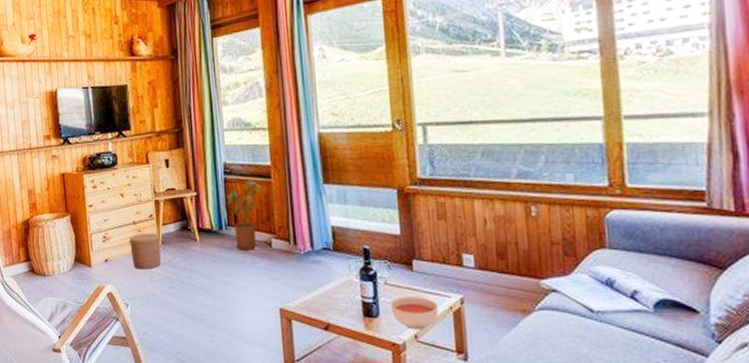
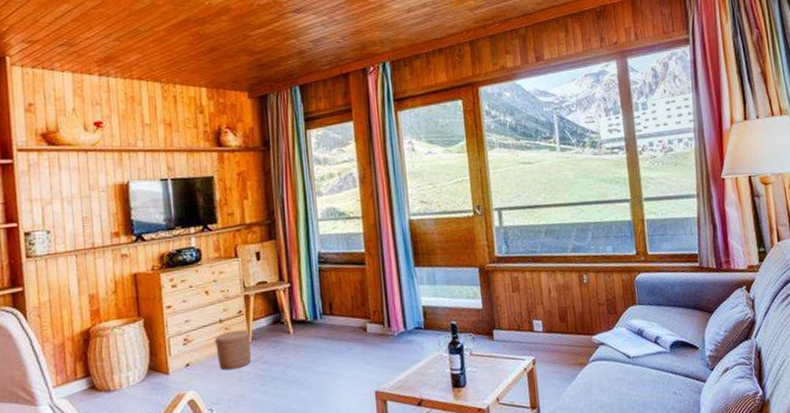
house plant: present [226,180,264,250] -> none [321,268,359,338]
bowl: present [390,297,439,330] -> none [475,362,516,394]

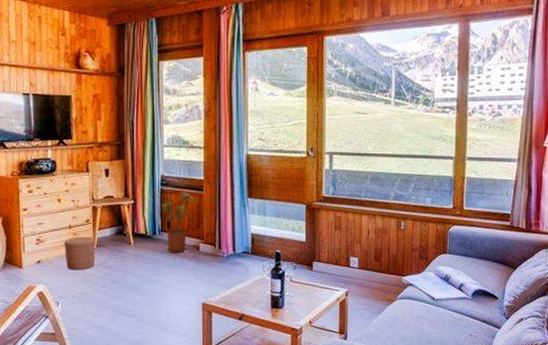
house plant: none [321,268,359,338] -> present [162,192,196,253]

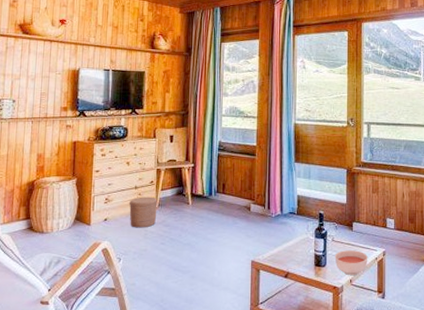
house plant: present [162,192,196,253] -> none [218,157,249,213]
bowl: none [293,291,330,317] -> present [334,250,368,276]

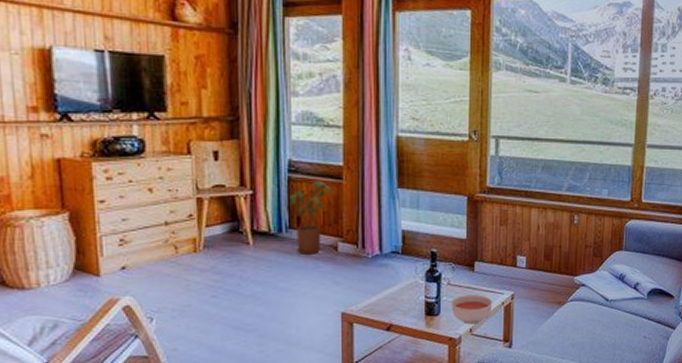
basket: present [129,196,158,228] -> none [158,235,202,278]
house plant: none [218,157,249,213] -> present [290,181,334,255]

